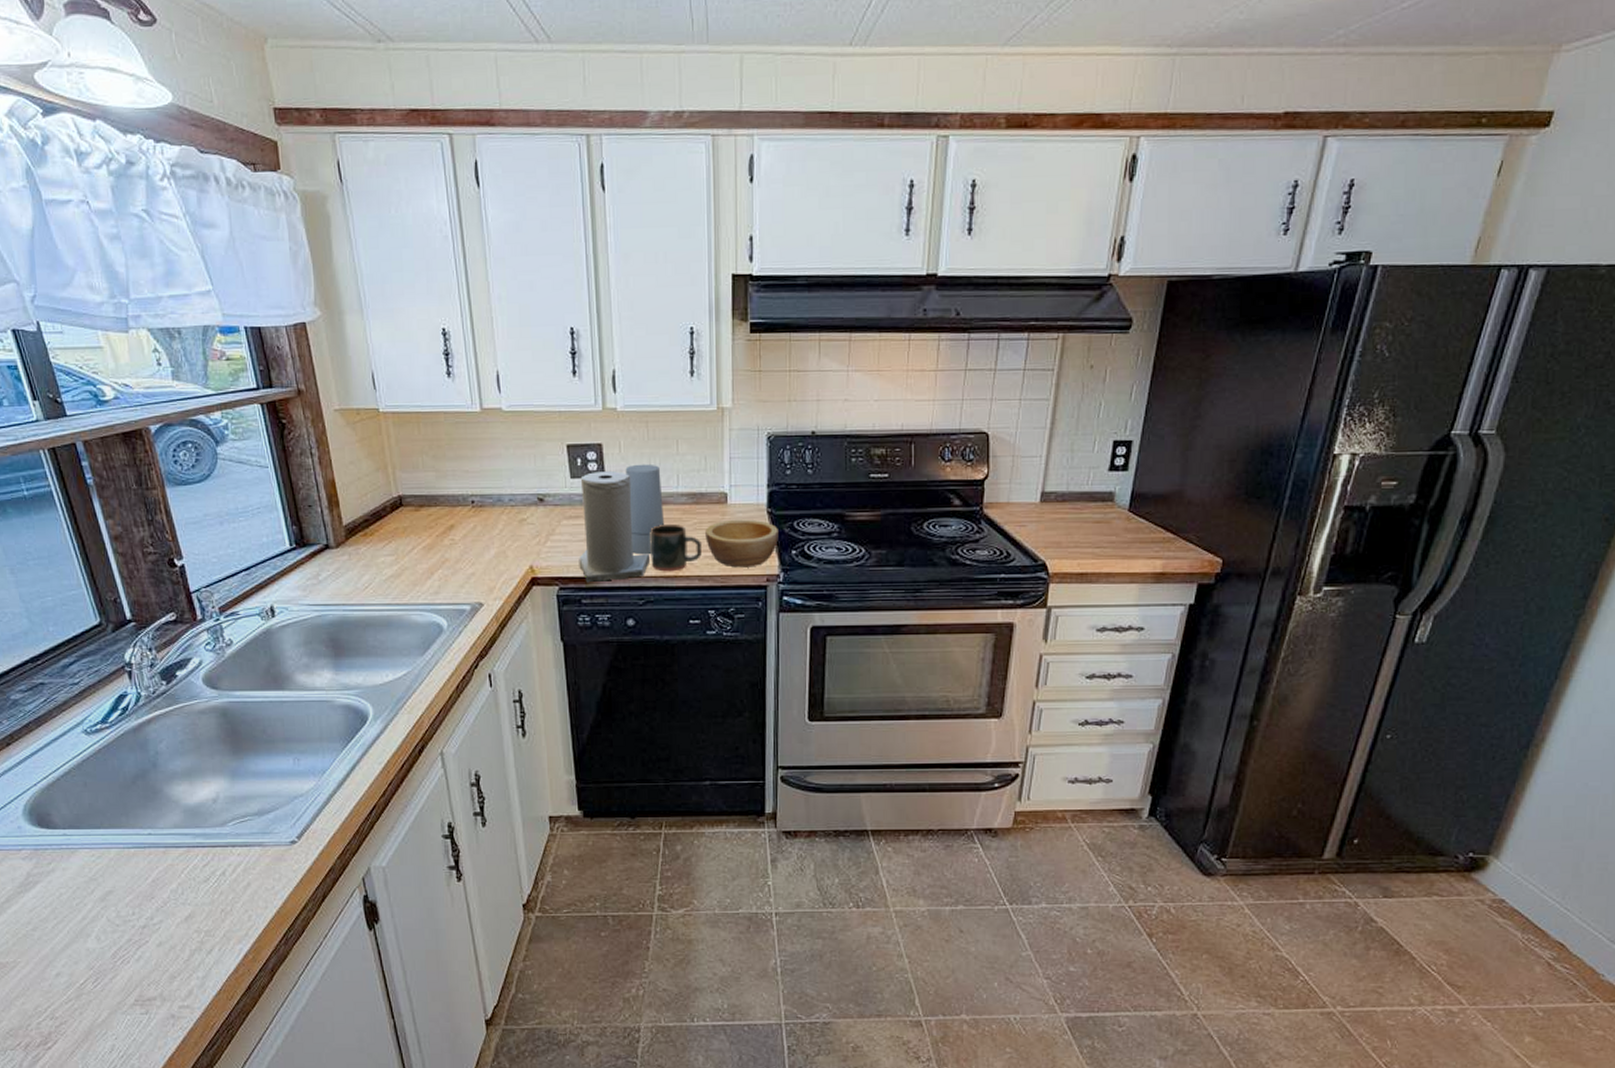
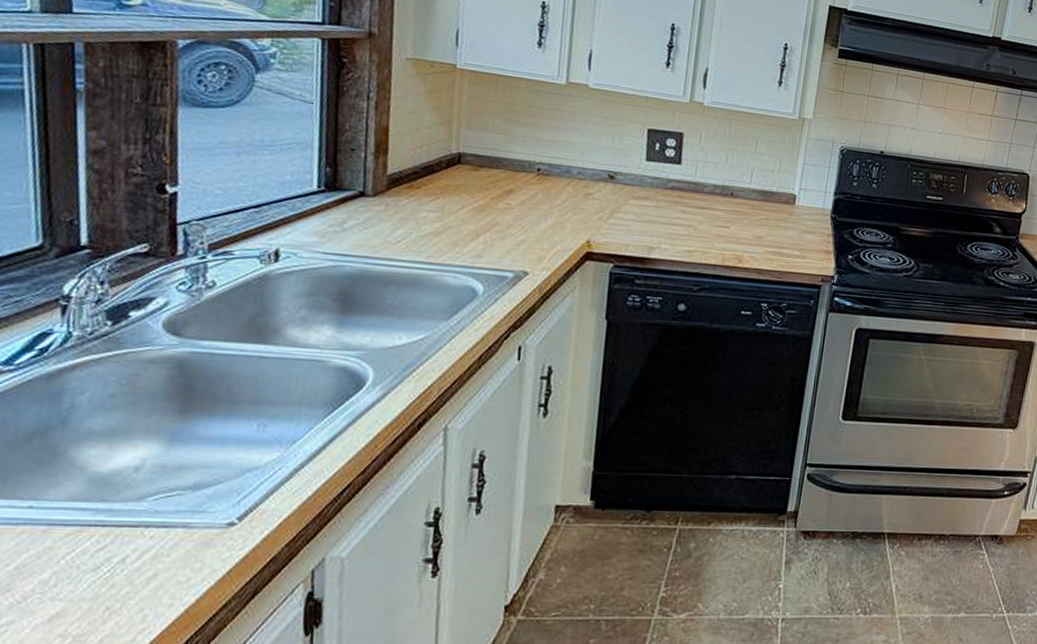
paper towel: present [579,471,651,583] -> none [638,158,713,265]
canister: present [625,464,664,555] -> none [695,157,736,244]
mug: present [650,523,703,571] -> none [712,215,765,261]
bowl: present [705,519,778,568] -> none [769,220,839,267]

